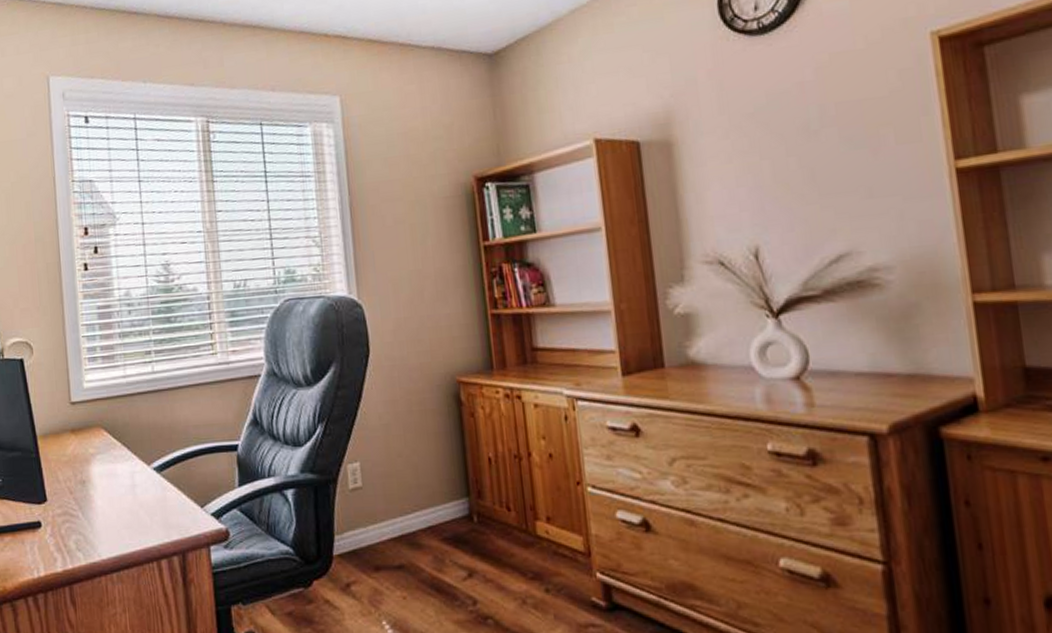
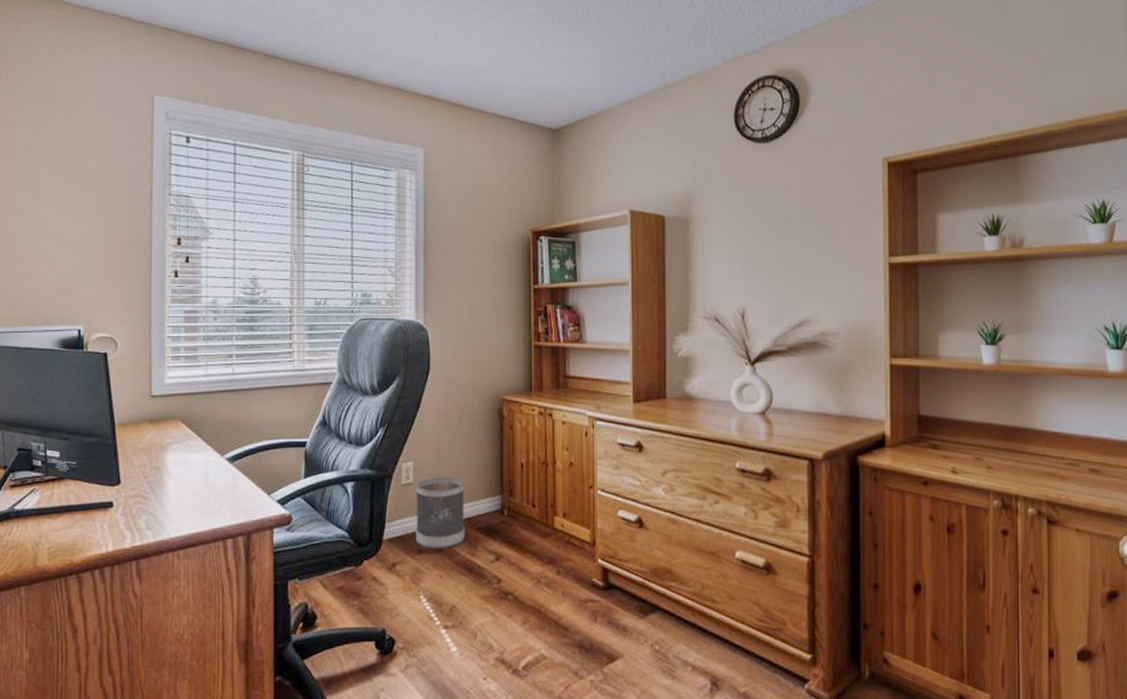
wastebasket: none [364,478,429,565] -> present [415,477,465,548]

